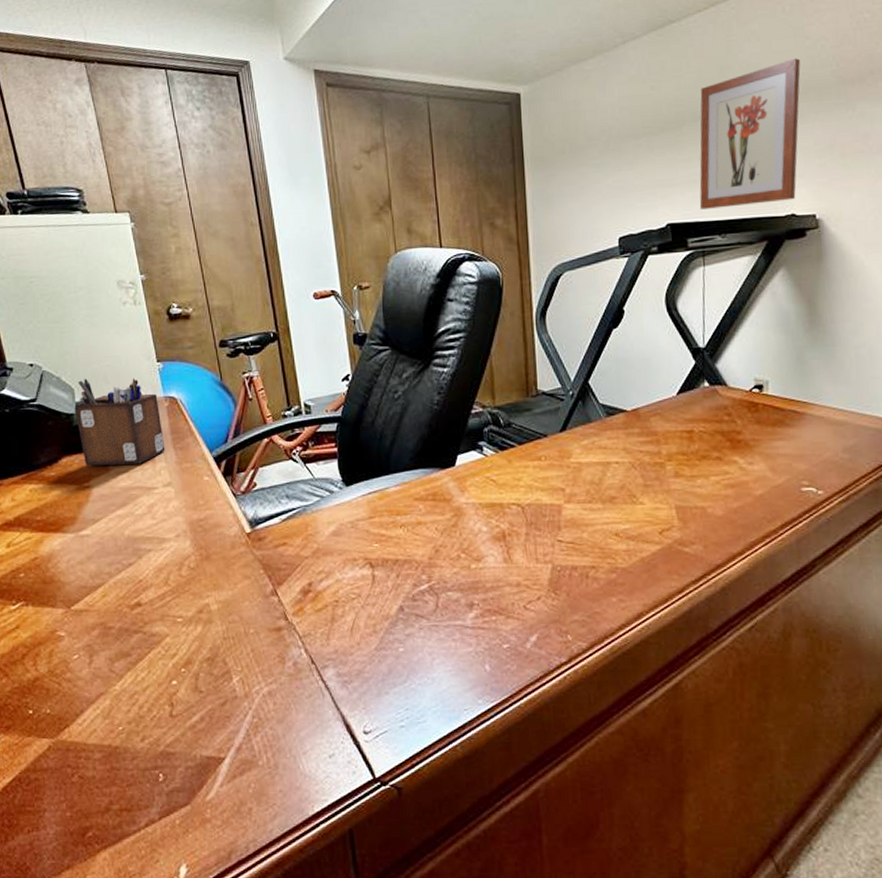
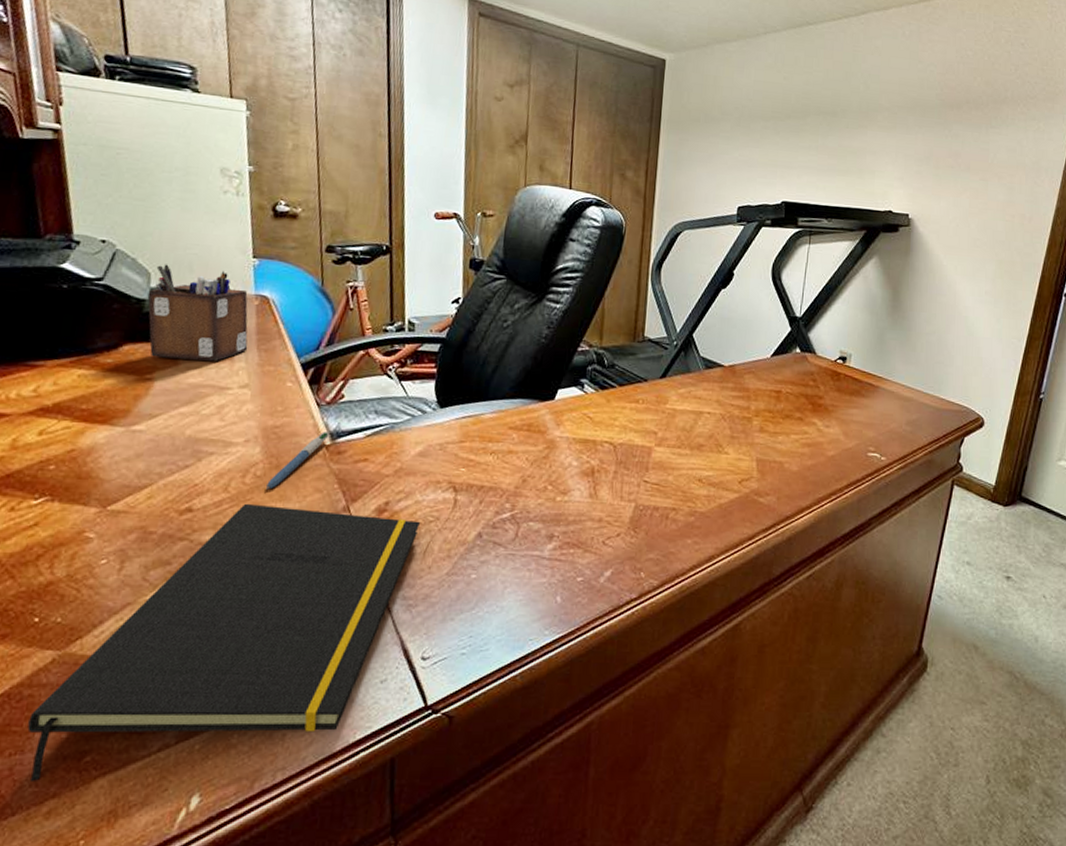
notepad: none [38,594,344,856] -> present [27,503,421,782]
pen: none [200,520,248,580] -> present [265,432,329,490]
wall art: present [699,58,801,209] -> none [812,77,912,199]

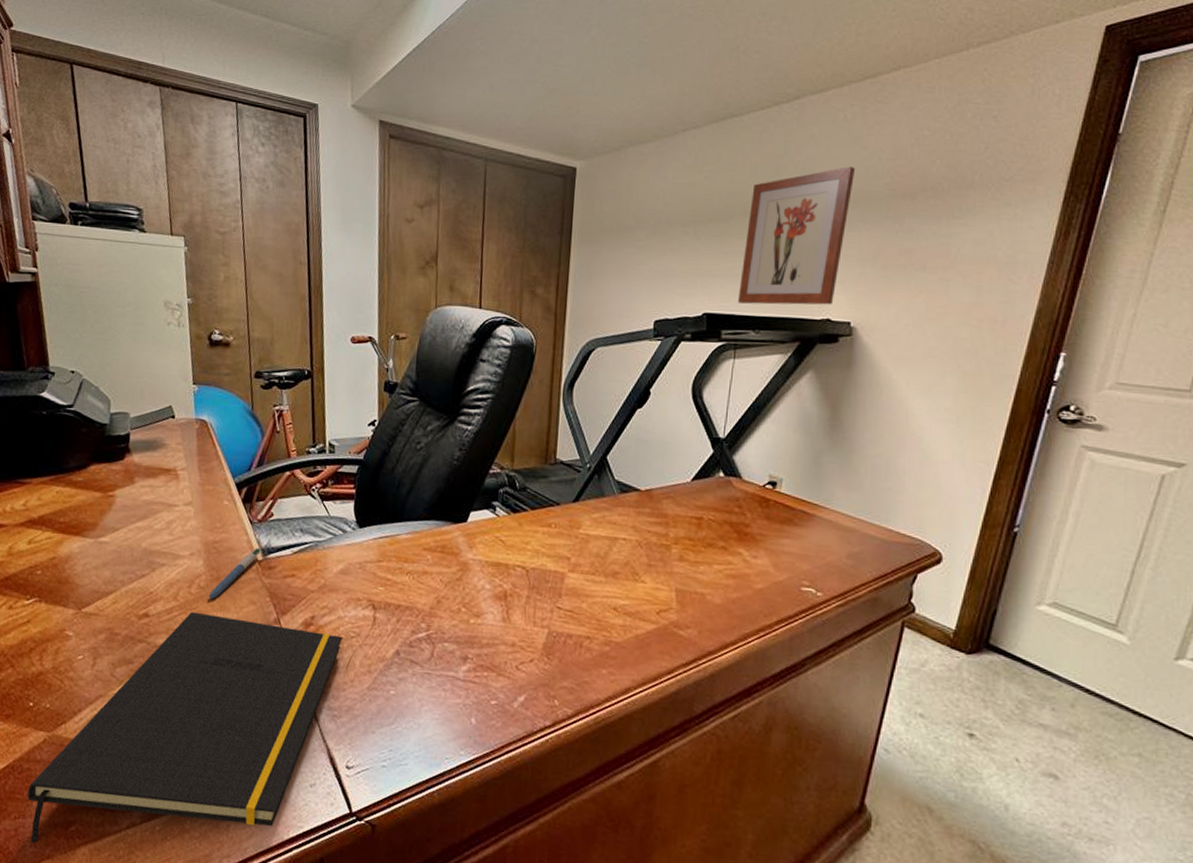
desk organizer: present [148,264,248,361] -> none [108,391,191,480]
wall art: none [812,77,912,199] -> present [737,166,855,305]

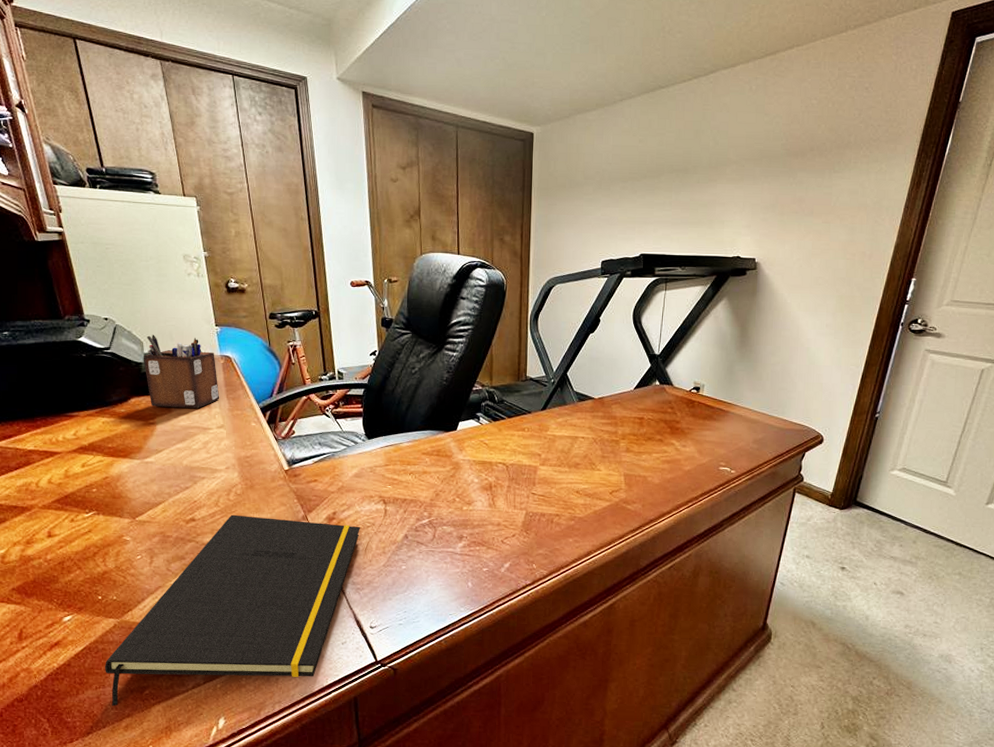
desk organizer: none [108,391,191,480] -> present [143,334,220,408]
pen: present [208,548,261,600] -> none [244,460,286,504]
wall art: present [737,166,855,305] -> none [667,130,758,246]

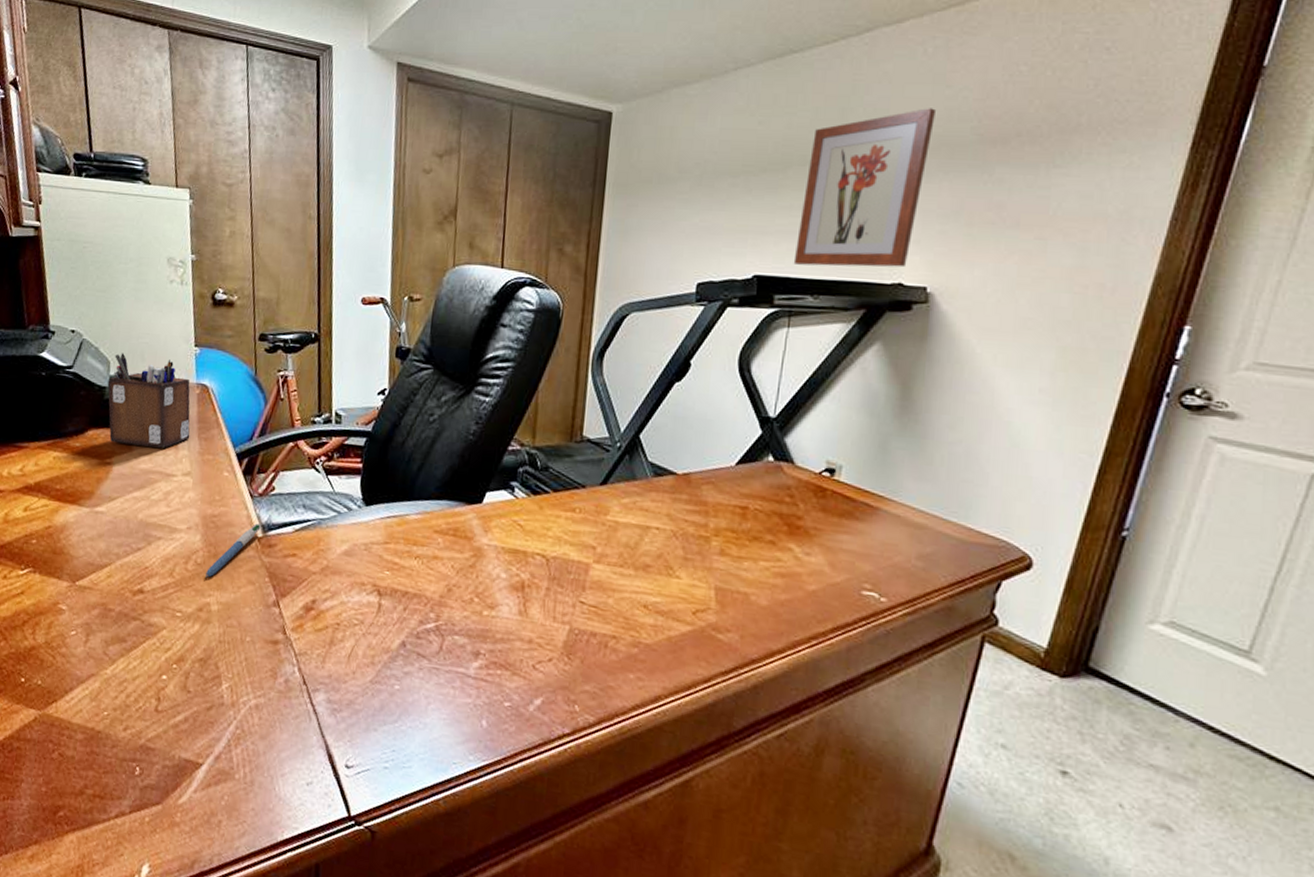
notepad: present [105,514,361,707] -> none [16,589,346,827]
pen: none [244,460,286,504] -> present [204,523,261,578]
wall art: none [667,130,758,246] -> present [793,108,935,268]

